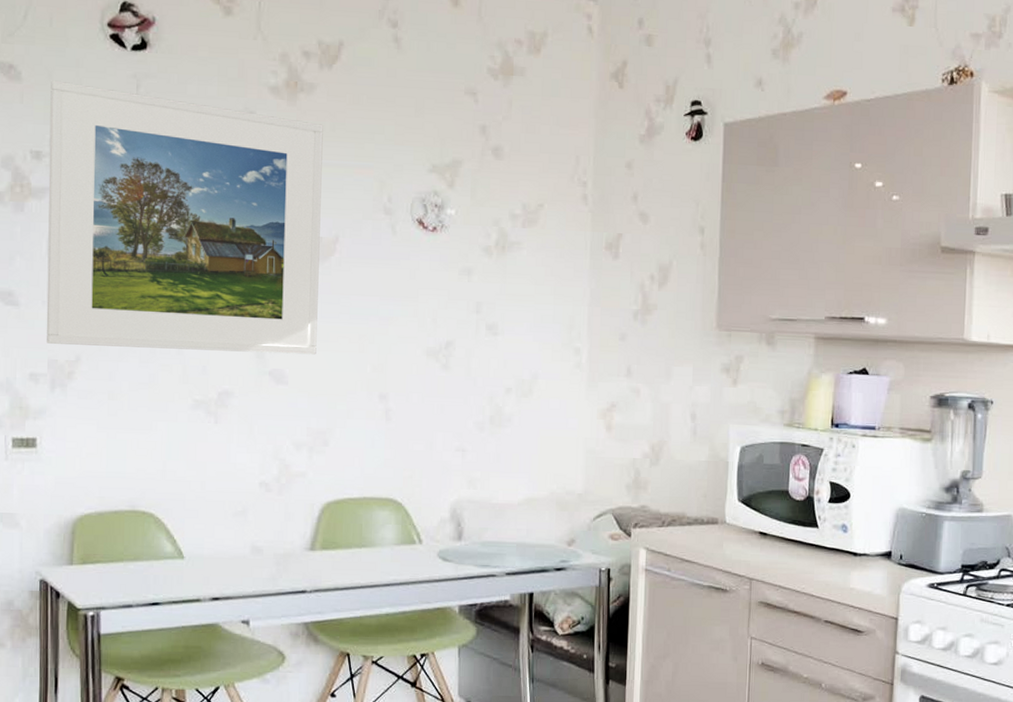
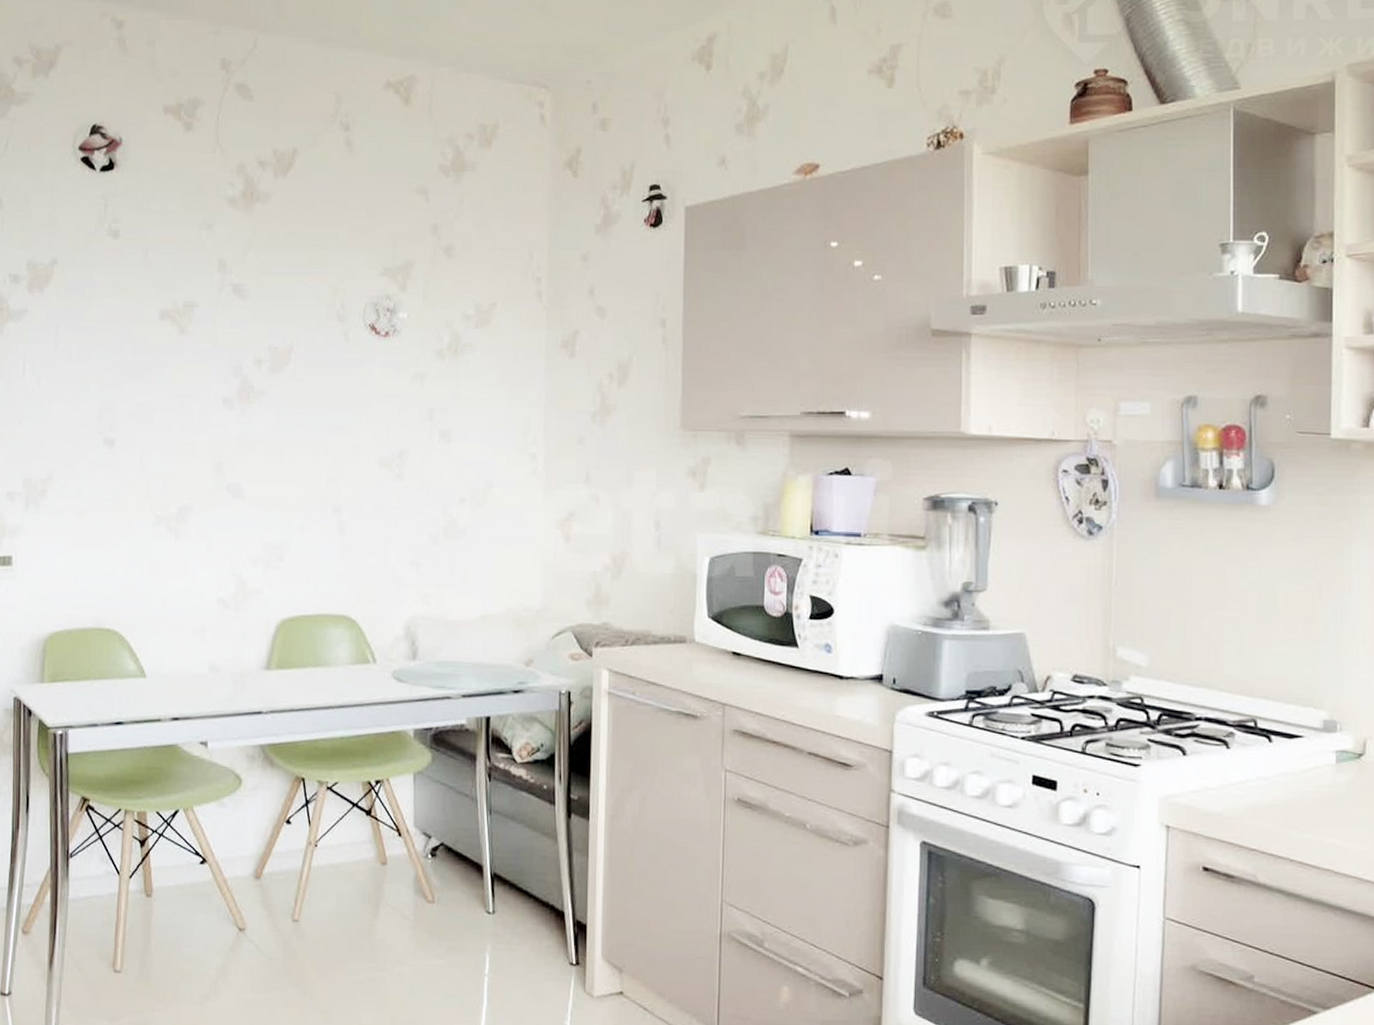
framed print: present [46,80,323,355] -> none [21,205,278,467]

